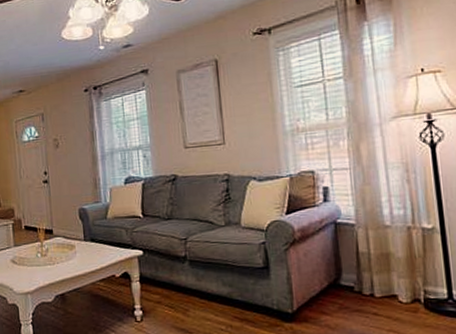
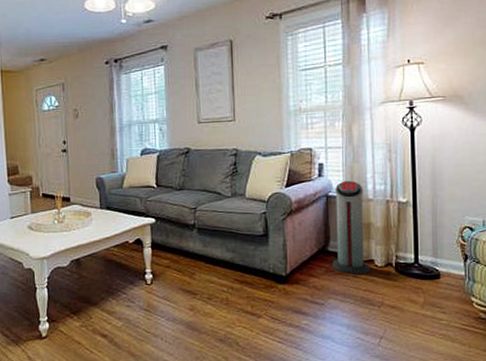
air purifier: none [344,205,393,312] -> present [332,180,370,275]

